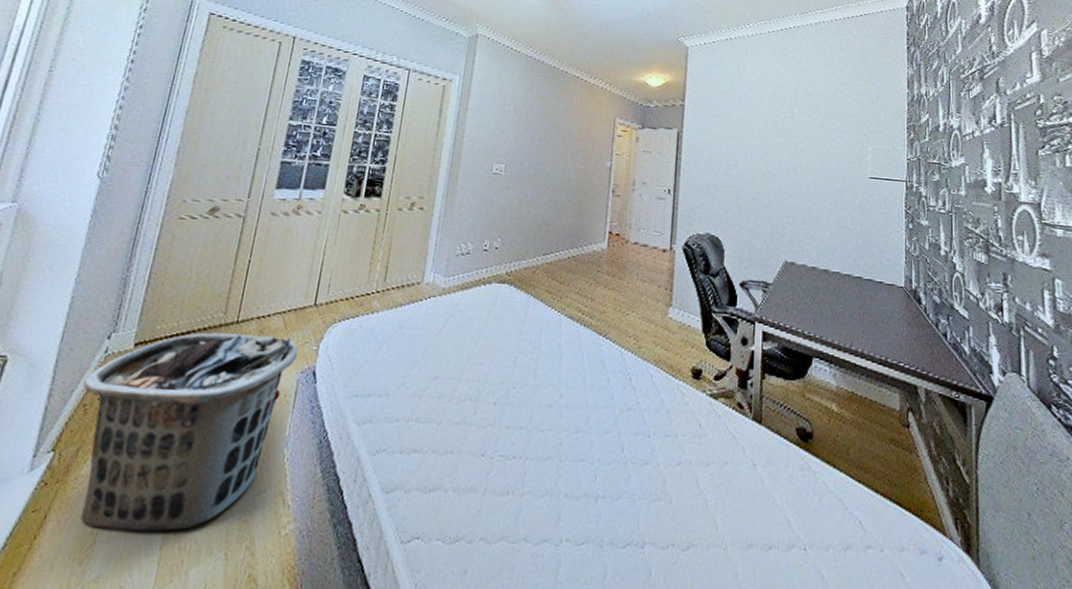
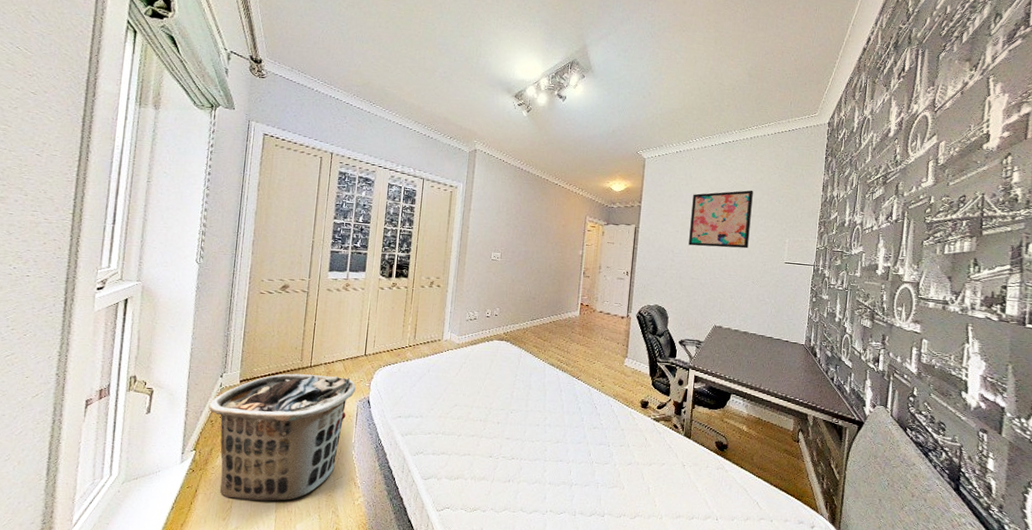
wall art: none [746,86,823,160] -> present [688,190,753,249]

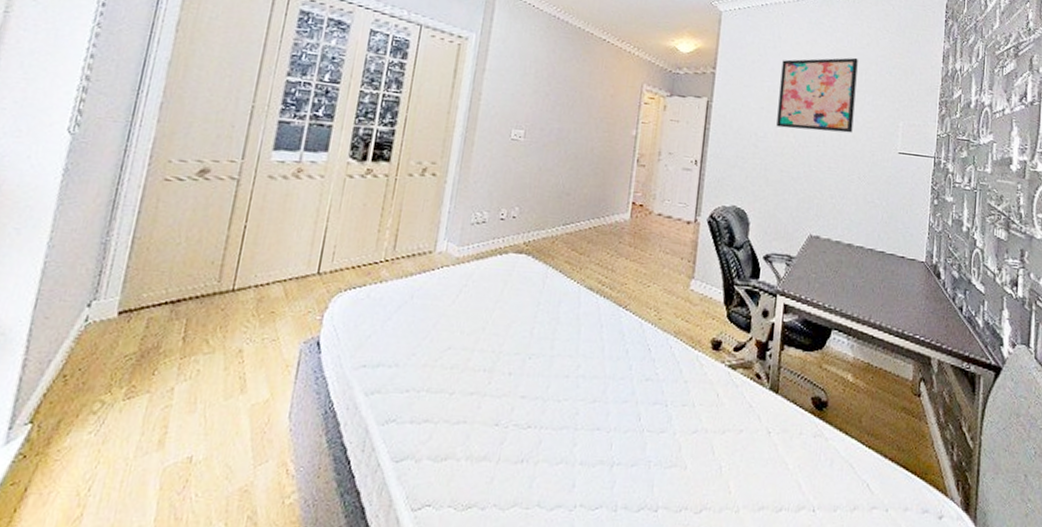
clothes hamper: present [209,373,356,501] -> none [62,301,300,503]

